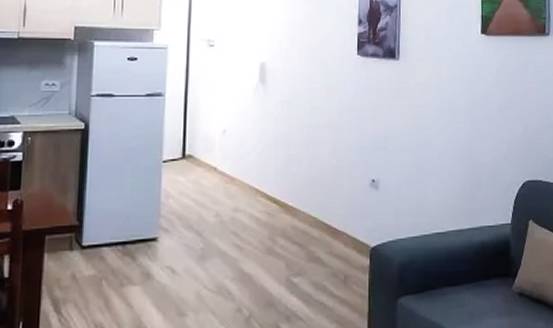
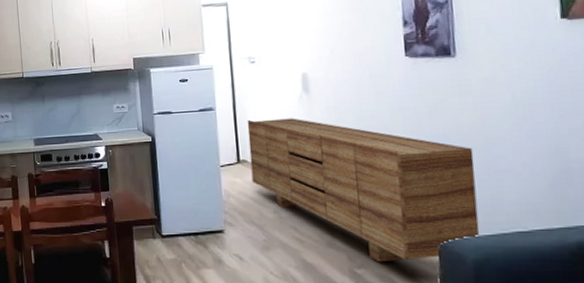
sideboard: none [196,109,407,269] -> present [247,118,481,263]

